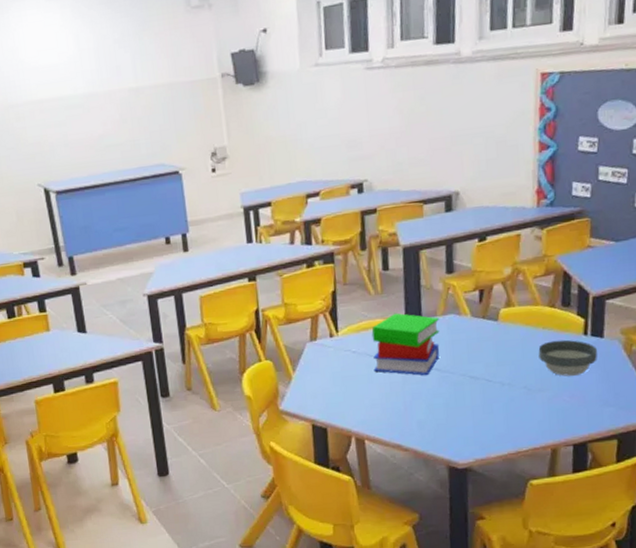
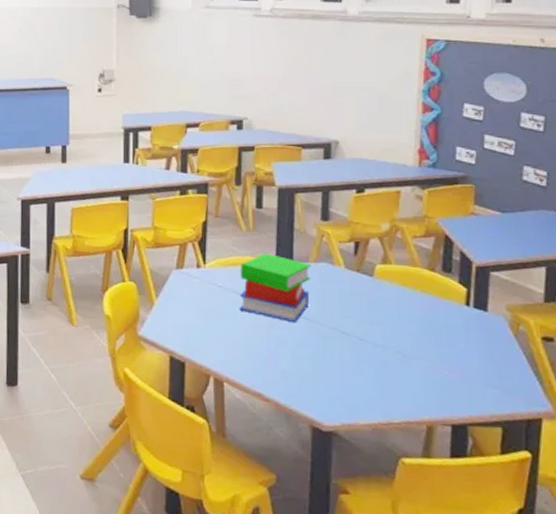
bowl: present [538,339,598,376] -> none [415,306,481,348]

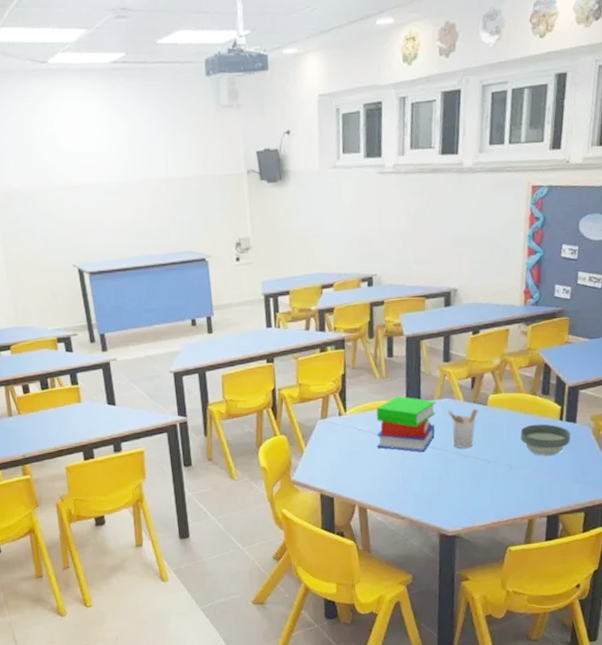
utensil holder: none [325,277,363,326] -> present [448,409,478,449]
bowl: none [415,306,481,348] -> present [520,424,571,456]

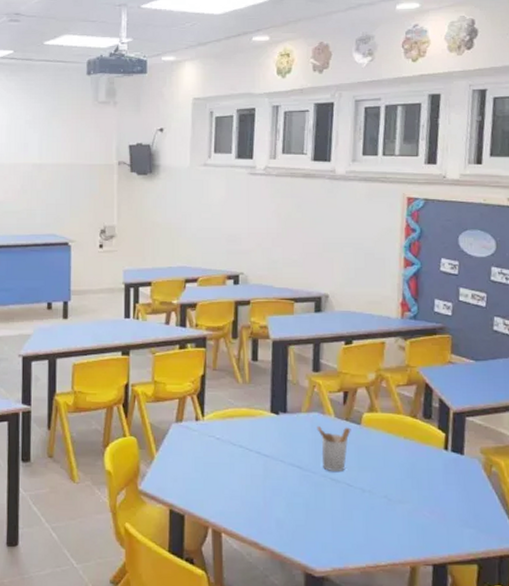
book: present [376,395,437,452] -> none [236,404,304,471]
bowl: present [520,424,571,456] -> none [399,452,458,491]

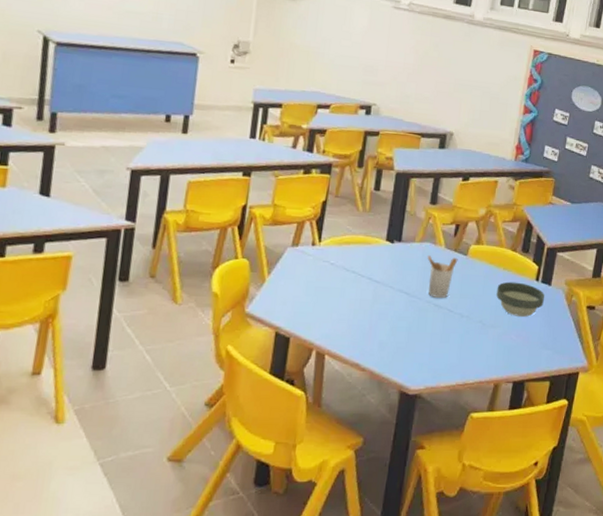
bowl: none [399,452,458,491] -> present [496,281,545,317]

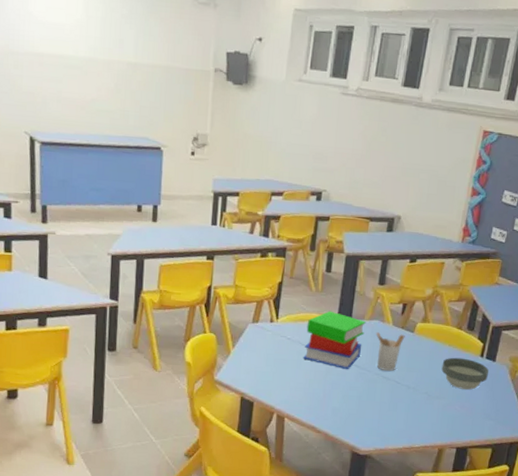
book: none [347,232,417,297] -> present [303,310,367,369]

